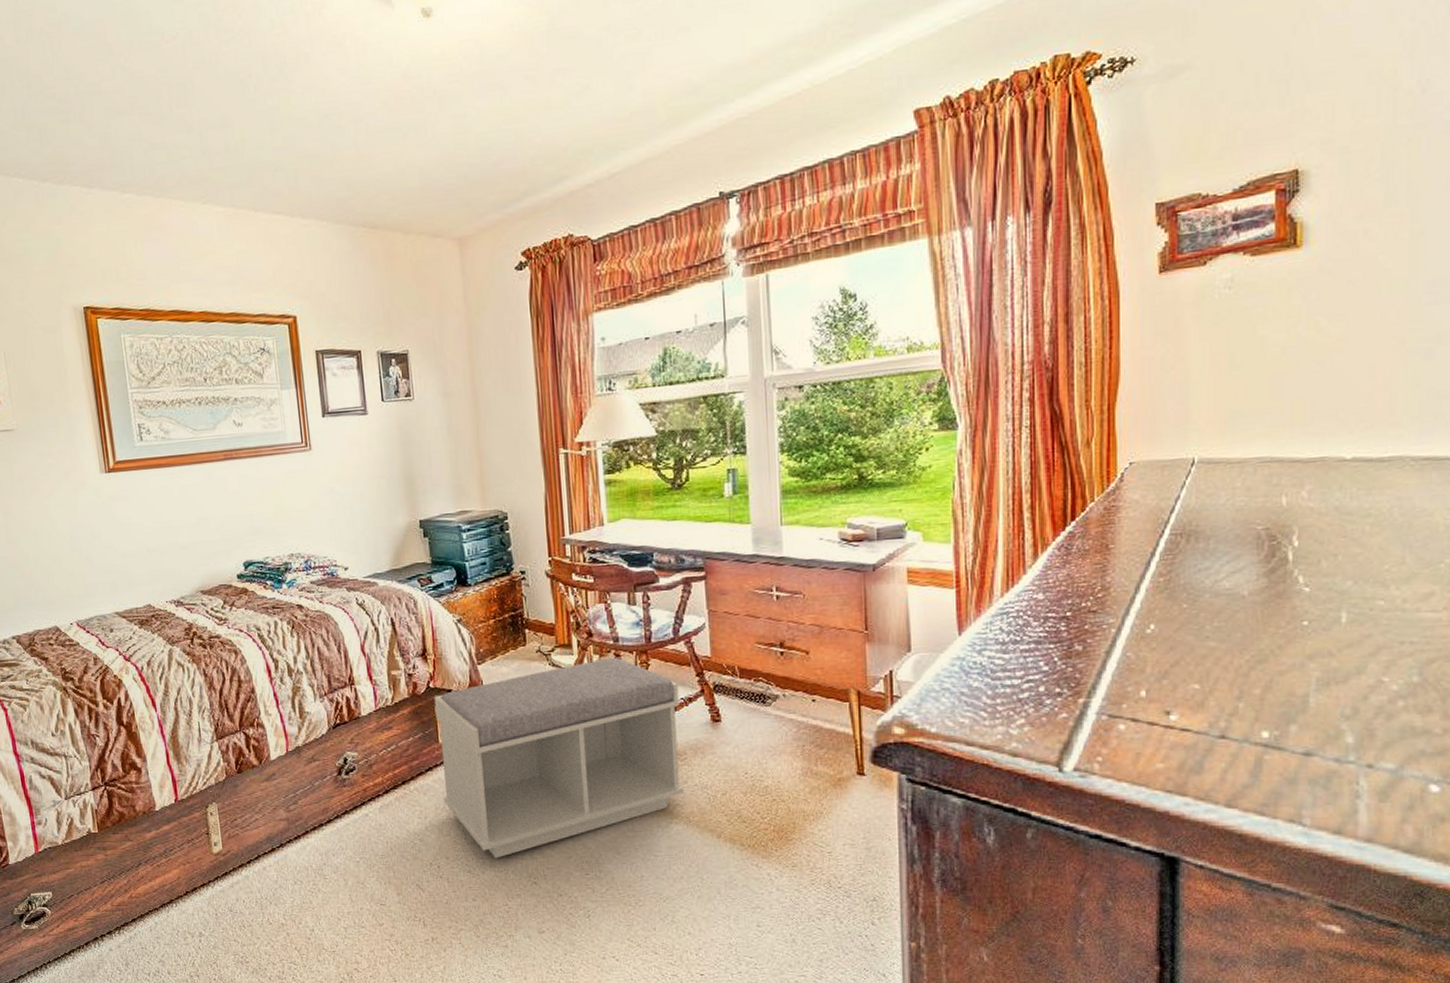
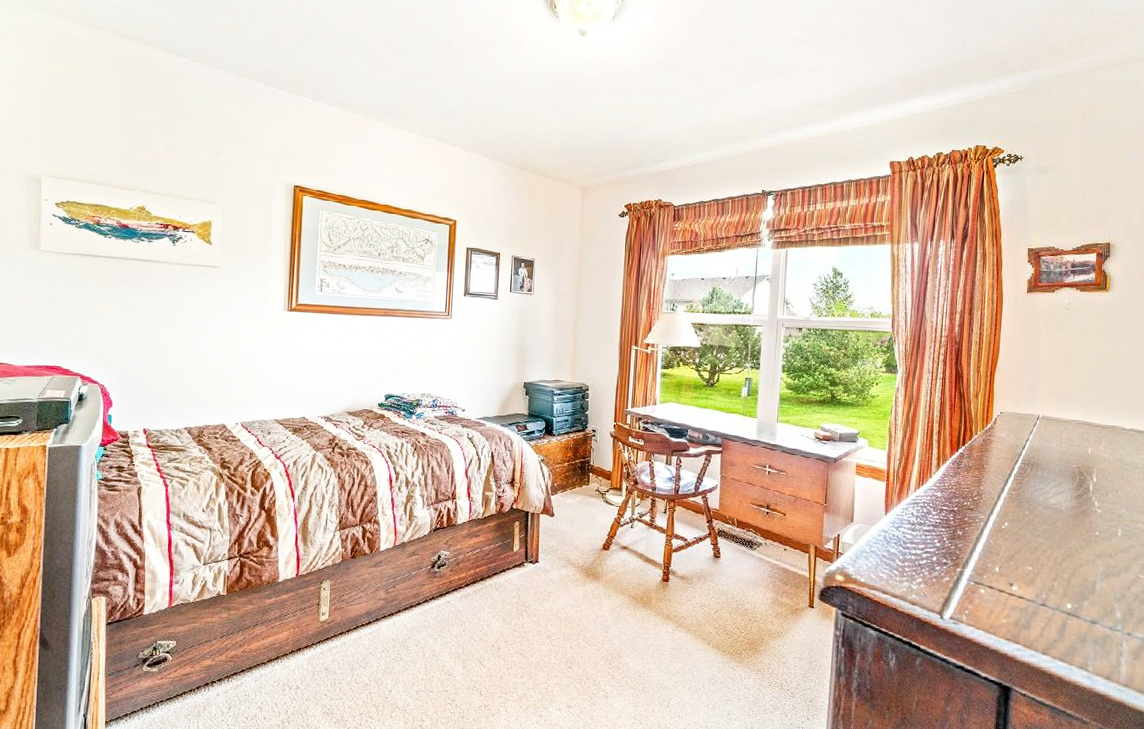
bench: present [433,657,685,859] -> none [510,501,694,646]

